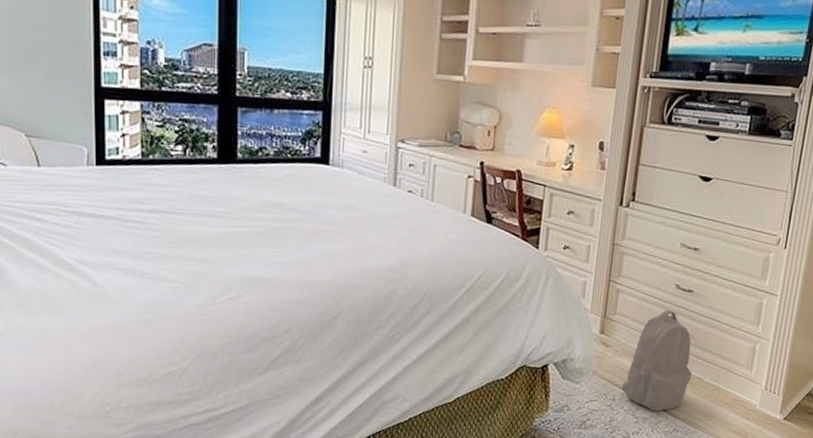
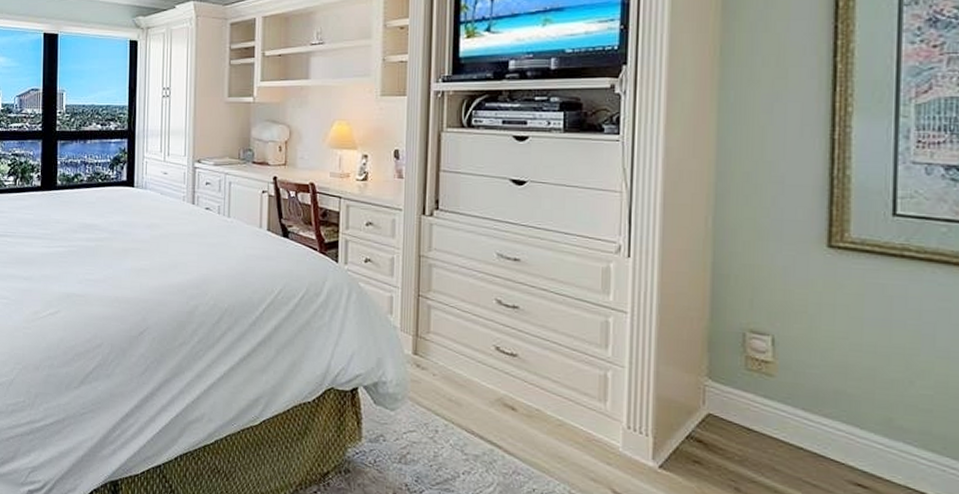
backpack: present [621,310,692,412] -> none [444,328,528,449]

